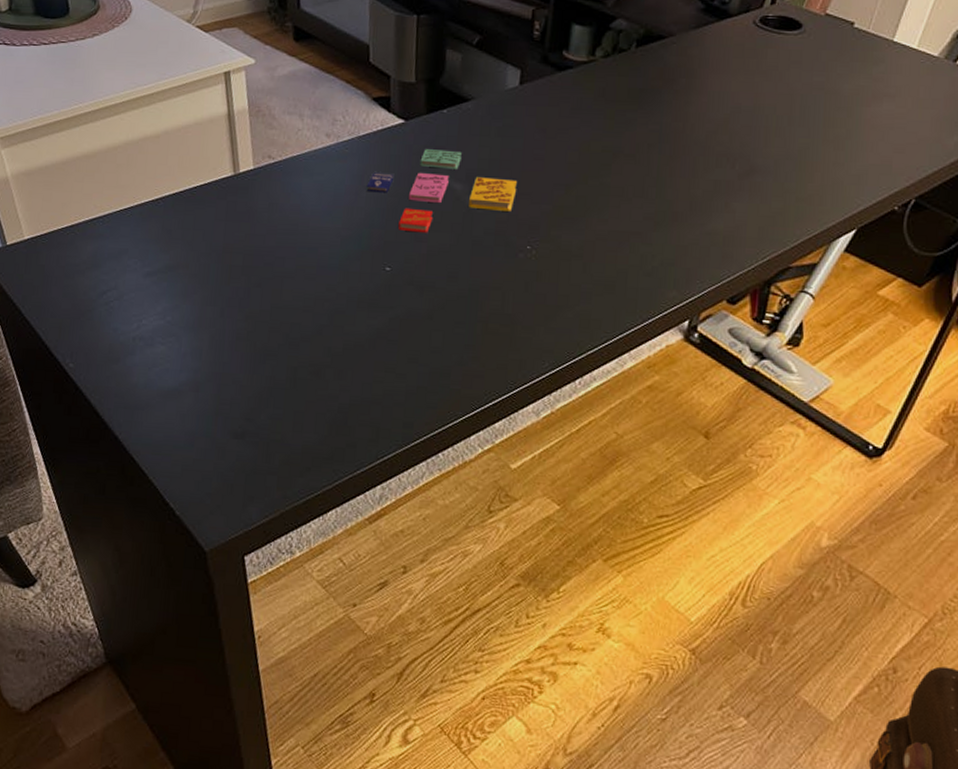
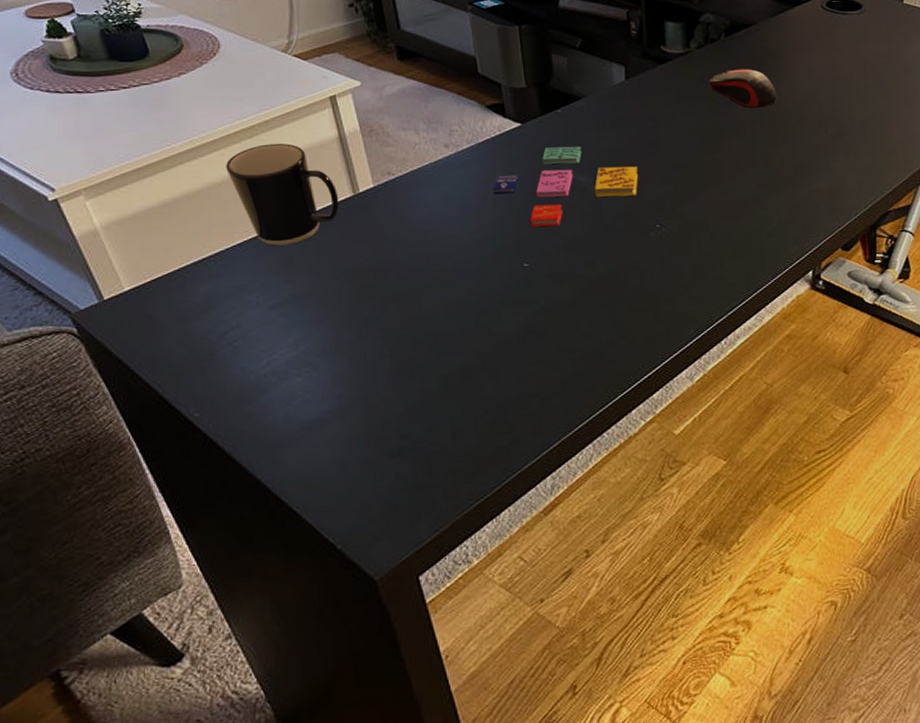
mug: none [123,113,220,216] -> present [226,143,339,246]
computer mouse: none [609,85,683,132] -> present [708,68,777,108]

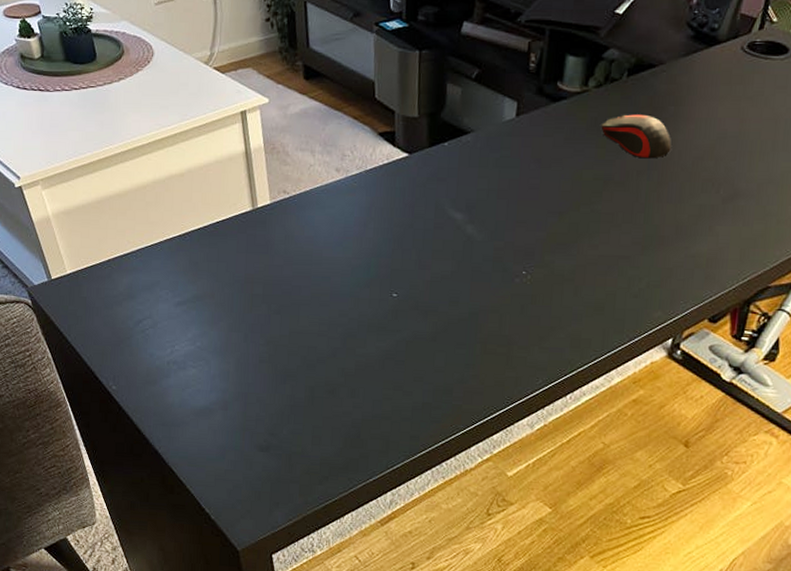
mug: present [226,143,339,246] -> none [150,153,240,250]
books: present [493,146,639,227] -> none [374,181,514,261]

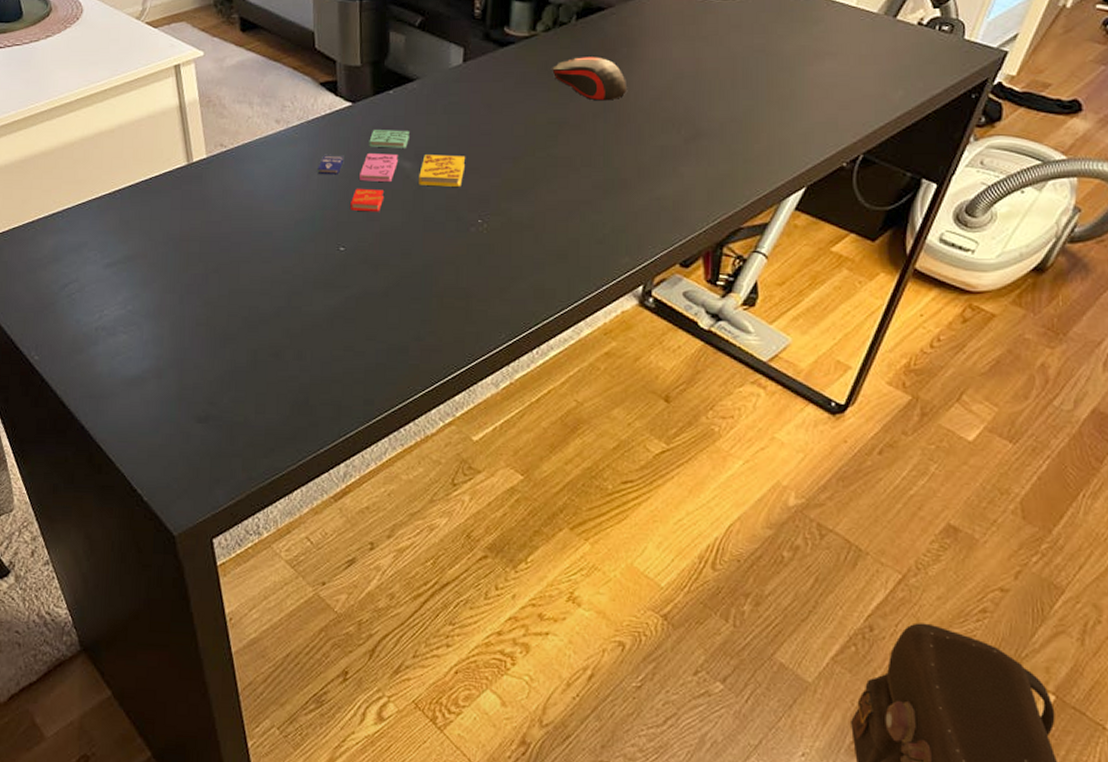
books: none [374,181,514,261] -> present [317,130,466,212]

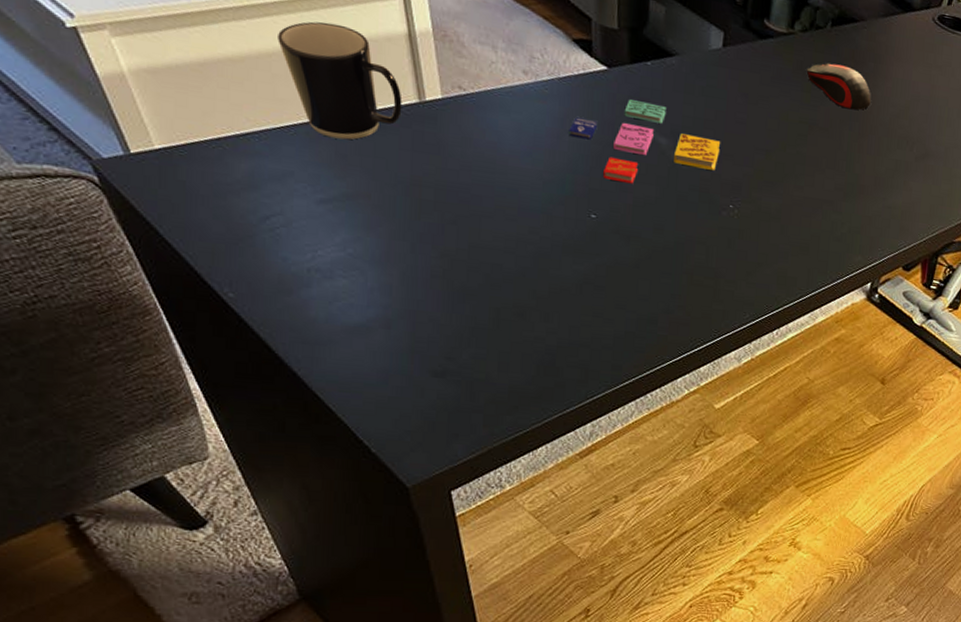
mug: none [79,108,174,208] -> present [278,21,403,140]

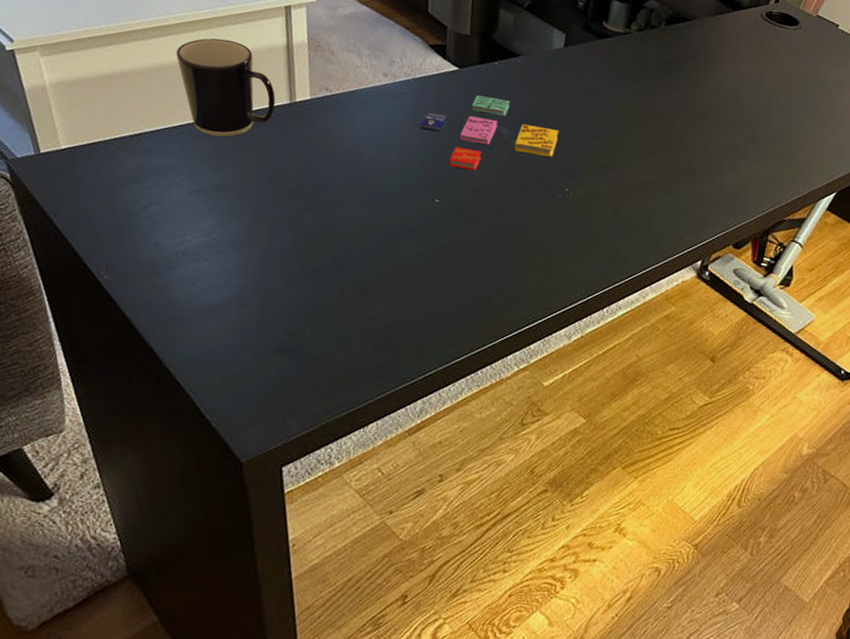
computer mouse: present [806,62,871,111] -> none [641,57,702,99]

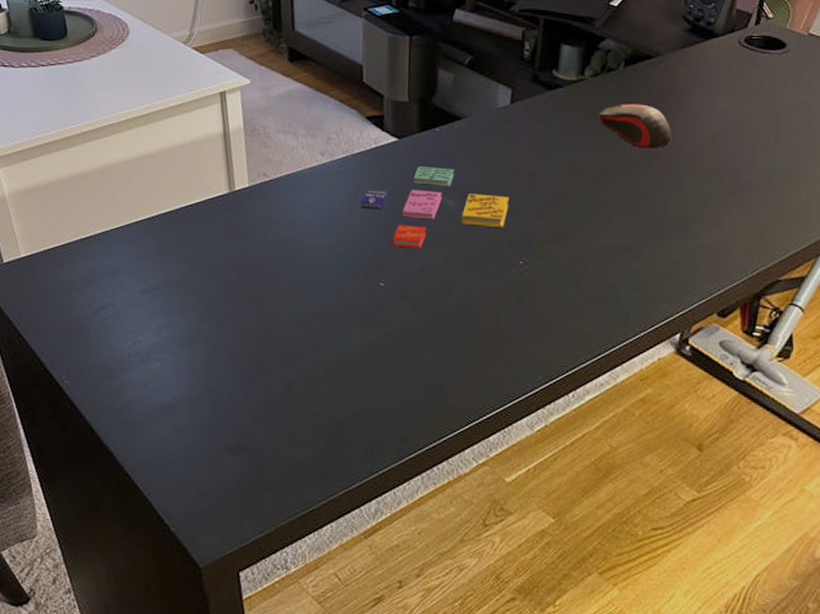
mug: present [176,38,276,137] -> none [119,132,216,234]
computer mouse: none [641,57,702,99] -> present [598,103,672,148]

